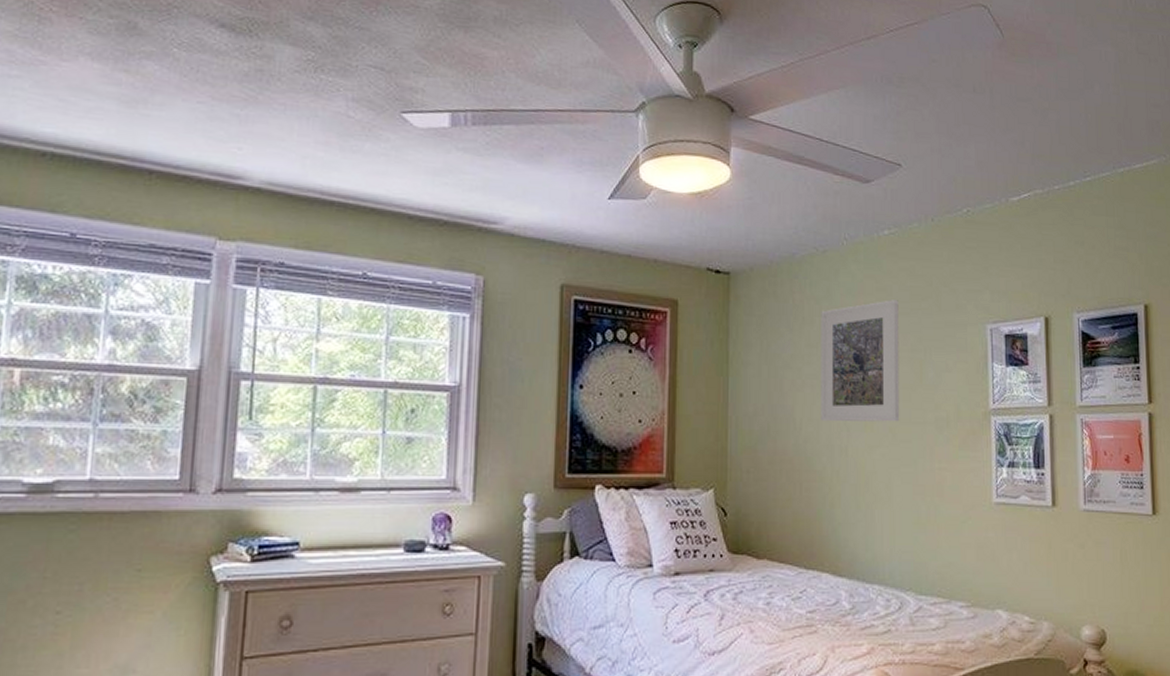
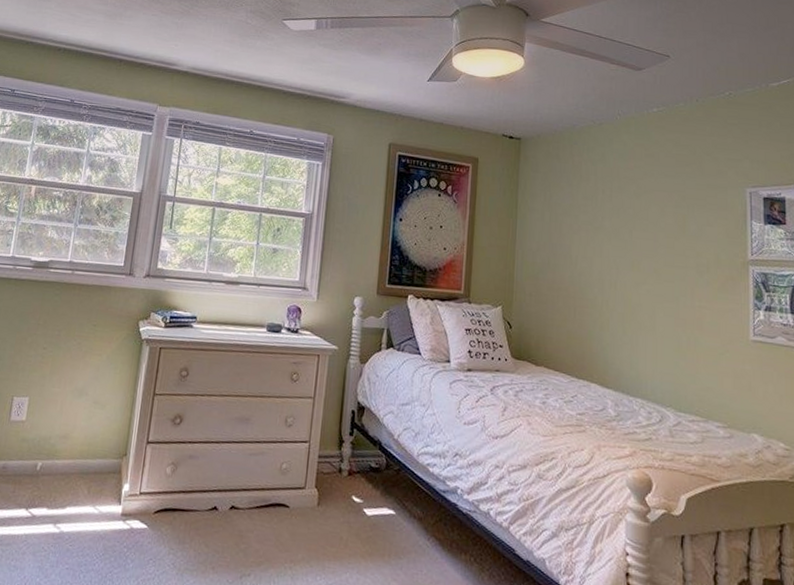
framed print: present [821,300,900,422] -> none [594,164,665,265]

